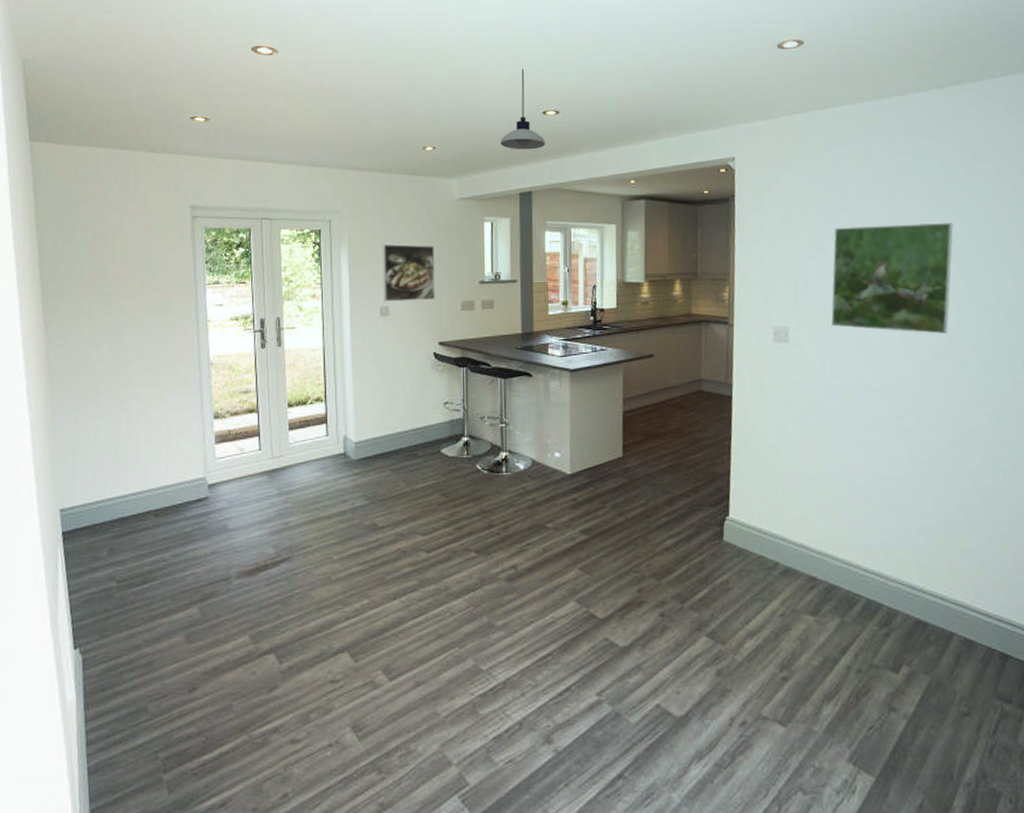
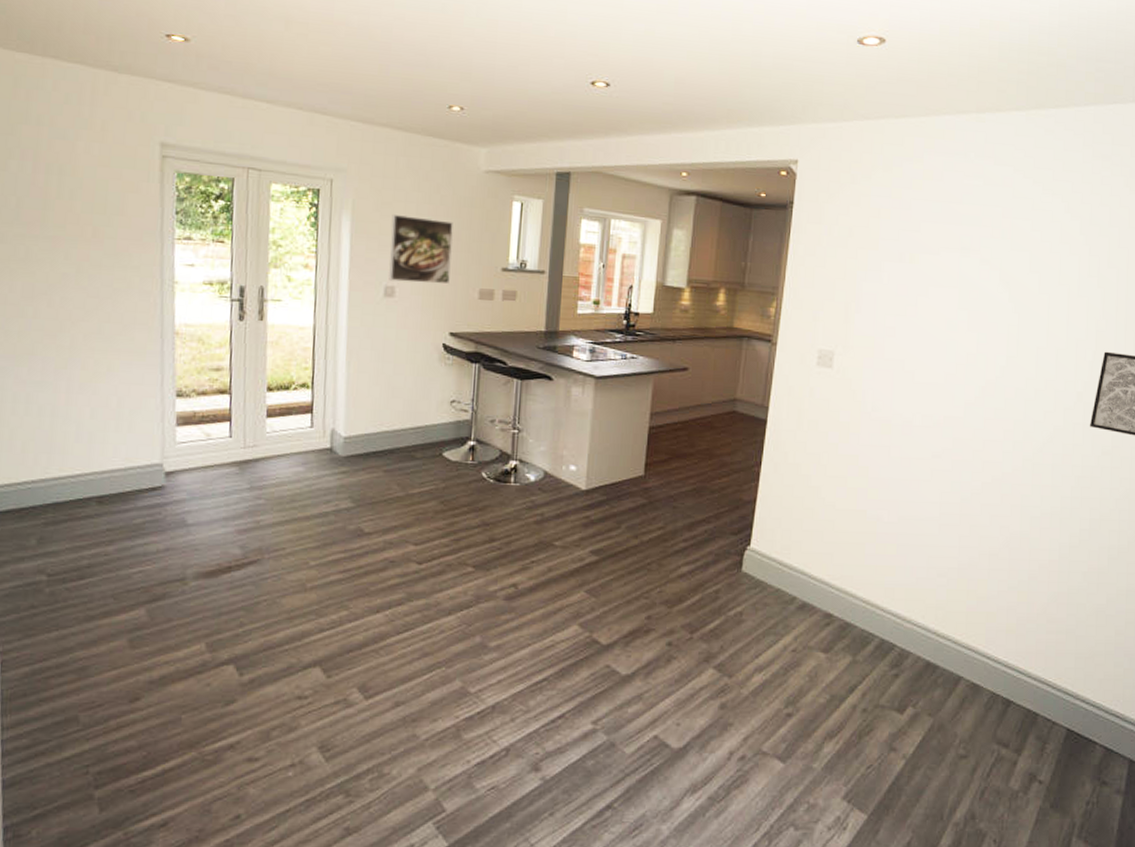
pendant light: present [501,69,546,150] -> none [540,29,592,125]
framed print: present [831,222,953,334] -> none [878,249,1015,373]

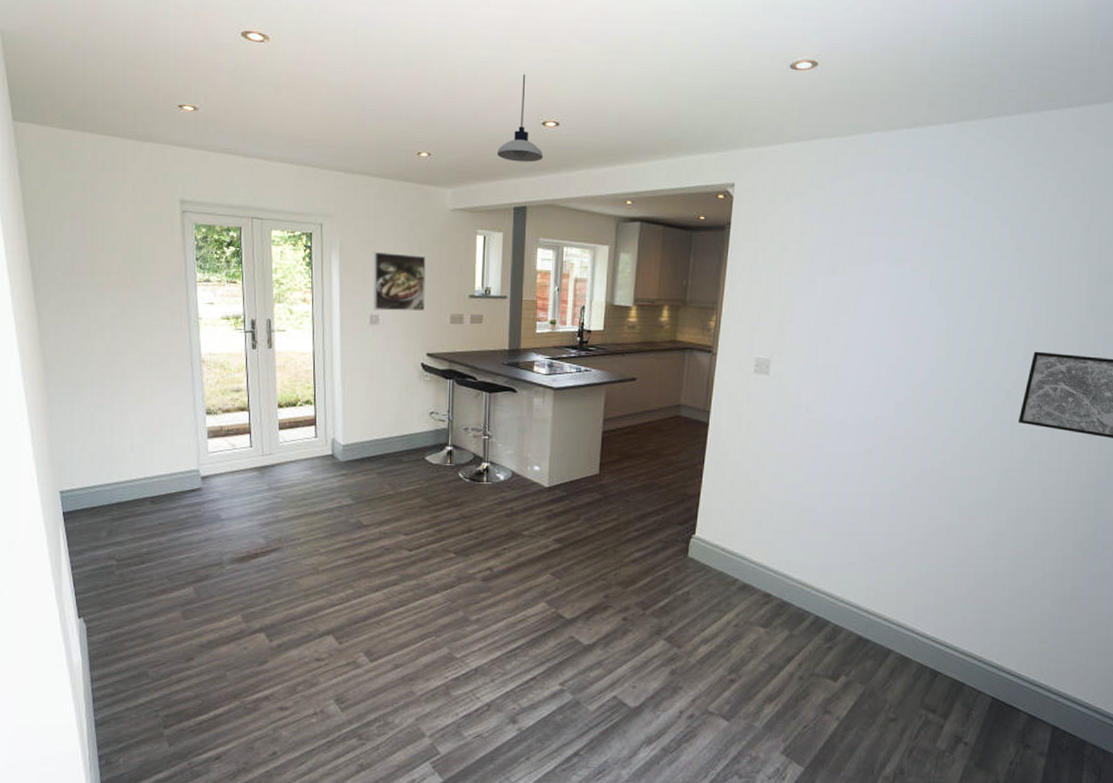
pendant light: none [540,29,592,125] -> present [497,74,544,162]

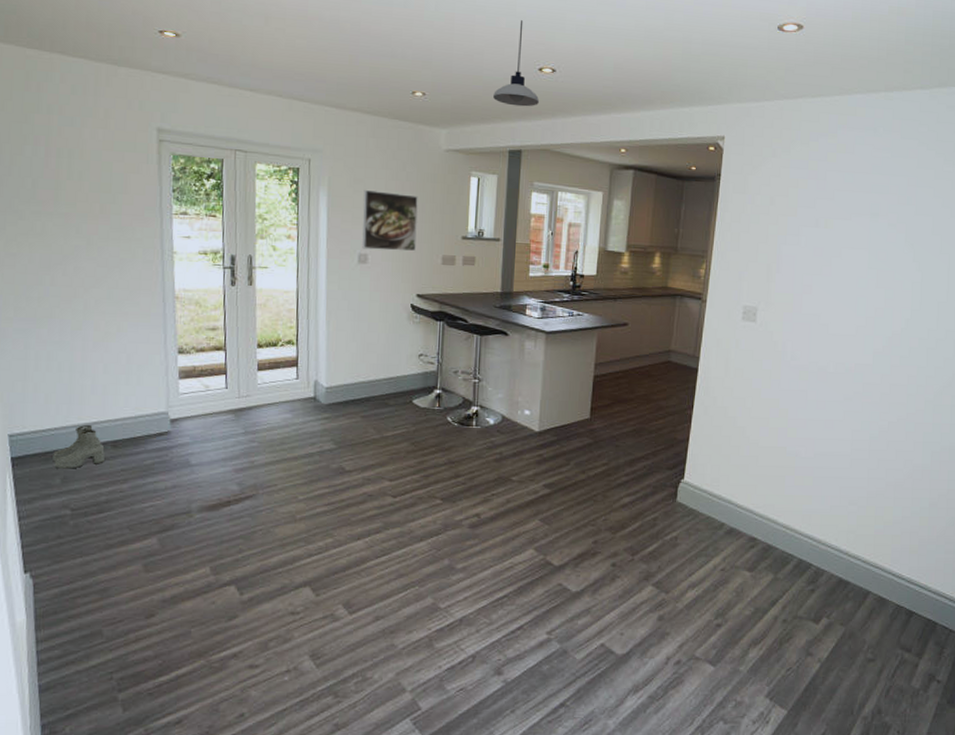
boots: none [99,482,144,523] -> present [53,425,105,469]

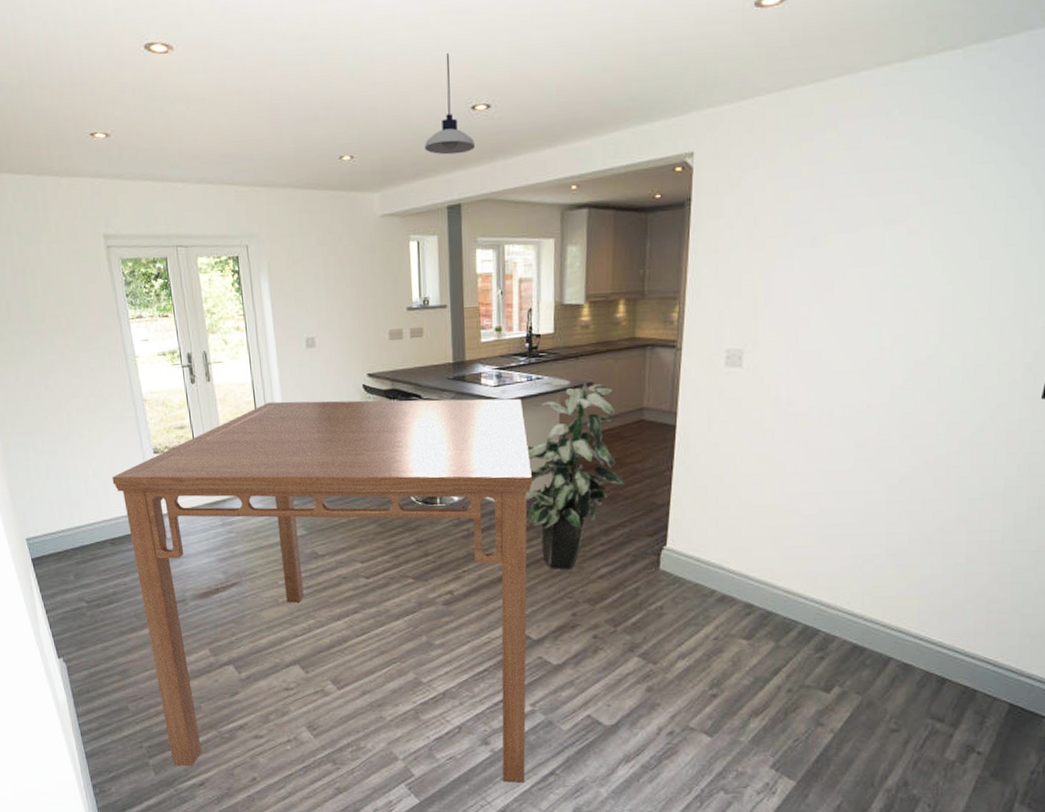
boots: present [53,425,105,469] -> none [64,526,106,567]
dining table: none [125,312,567,715] -> present [112,398,533,783]
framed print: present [361,190,418,252] -> none [303,269,361,333]
indoor plant: none [559,316,651,498] -> present [526,378,625,570]

